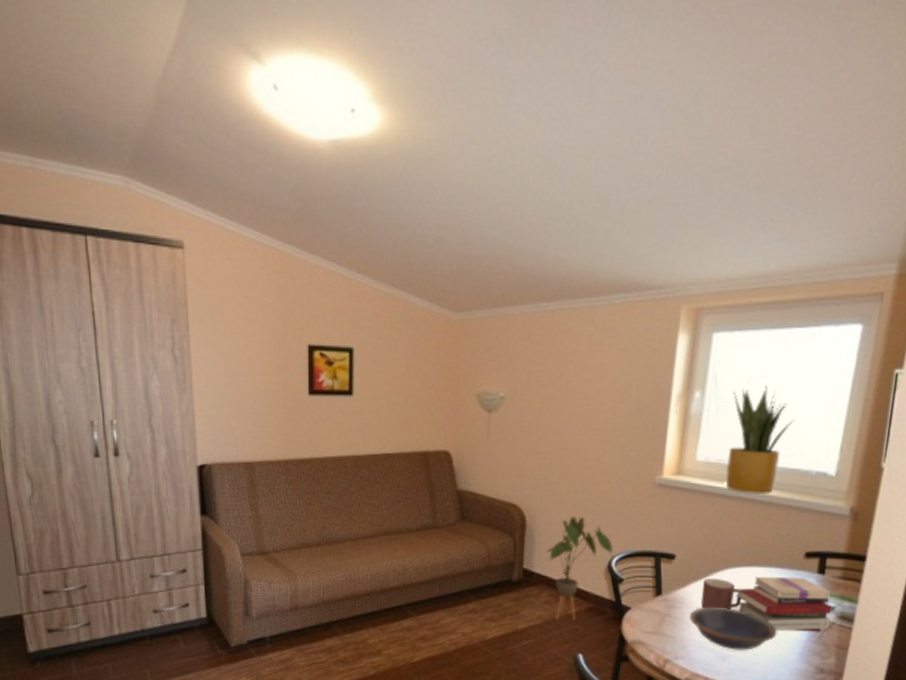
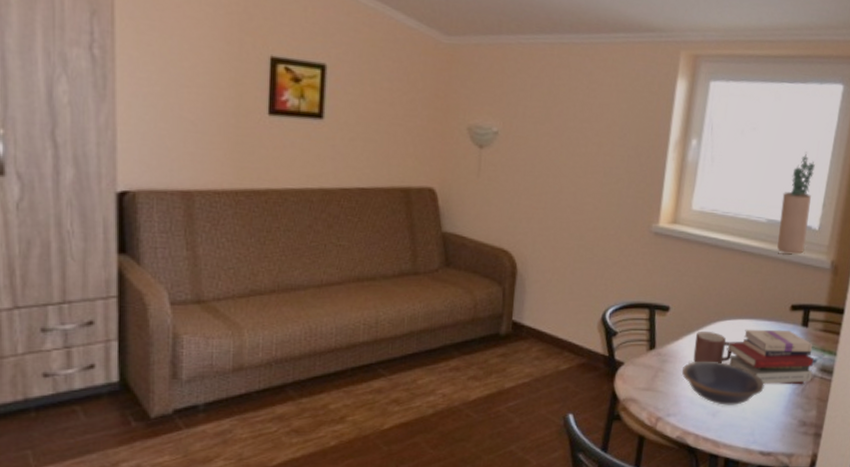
house plant: present [546,517,613,621] -> none [538,265,607,378]
planter: present [725,385,795,496] -> none [719,137,784,248]
vase: none [789,397,830,502] -> present [777,152,815,255]

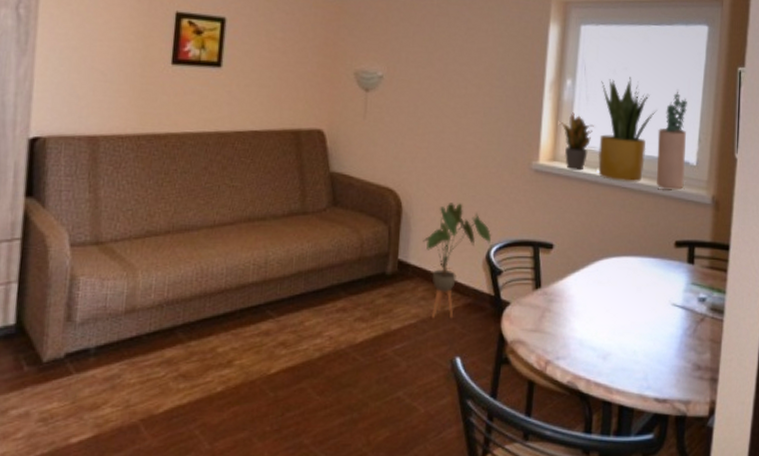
house plant: none [538,265,607,378] -> present [423,203,491,319]
bowl: present [681,360,764,405] -> none [568,300,654,348]
potted plant: none [683,174,718,235] -> present [560,112,594,172]
mug: present [693,330,732,363] -> none [579,268,618,303]
planter: none [719,137,784,248] -> present [597,77,658,184]
books: present [727,329,814,385] -> none [613,266,703,326]

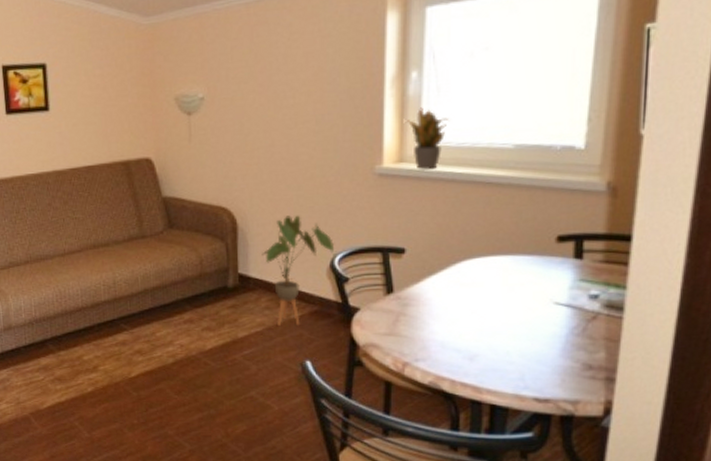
planter: present [597,77,658,184] -> none [454,57,531,177]
vase: present [656,89,687,191] -> none [530,63,572,181]

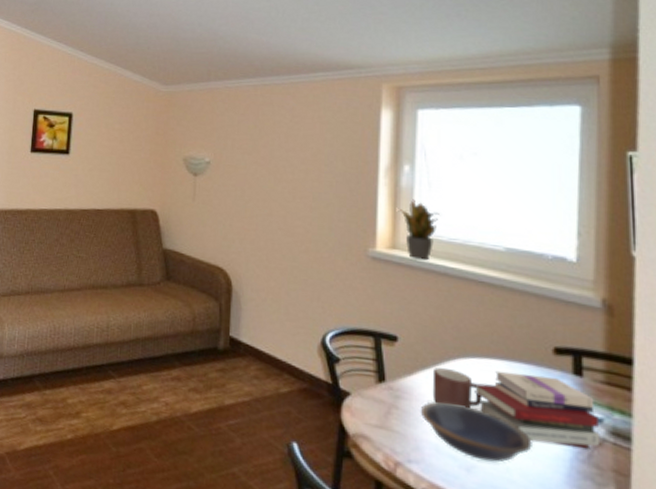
house plant: present [262,215,334,327] -> none [254,285,326,402]
bowl: none [427,302,532,349] -> present [420,402,532,463]
mug: none [439,271,485,305] -> present [432,367,481,408]
books: none [479,263,596,326] -> present [475,370,601,448]

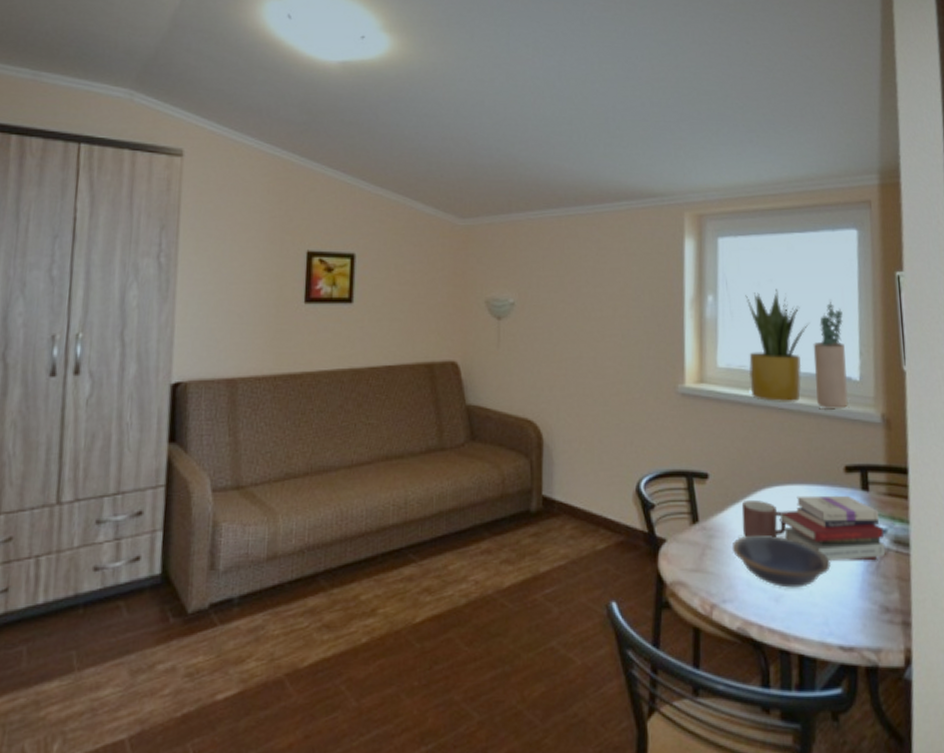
potted plant: present [399,199,439,261] -> none [705,330,742,394]
planter: none [445,162,519,278] -> present [745,289,810,404]
vase: none [521,176,562,290] -> present [813,299,849,410]

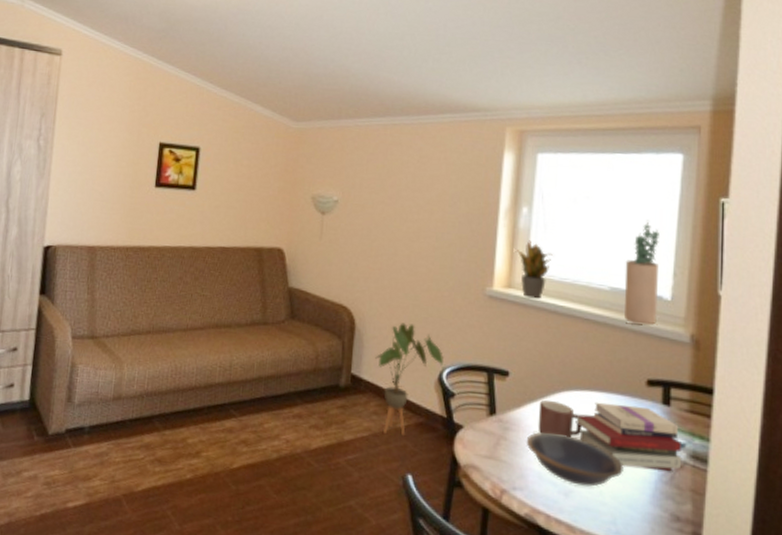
house plant: none [567,432,640,560] -> present [375,323,443,437]
potted plant: none [705,330,742,394] -> present [516,240,553,300]
planter: present [745,289,810,404] -> none [557,206,625,316]

